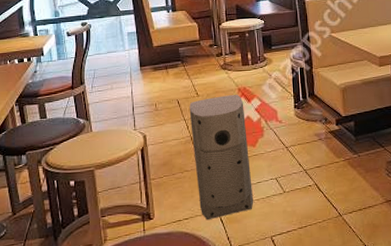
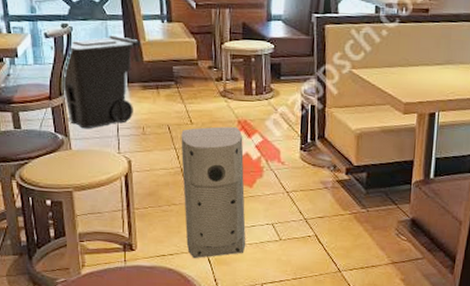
trash can: none [72,27,151,112] -> present [50,34,141,129]

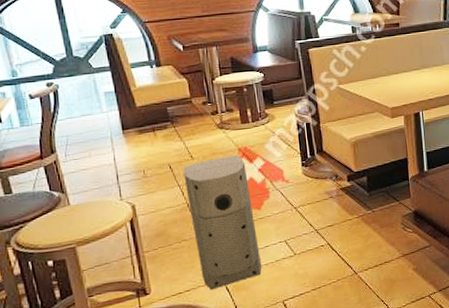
trash can: present [50,34,141,129] -> none [36,86,132,182]

